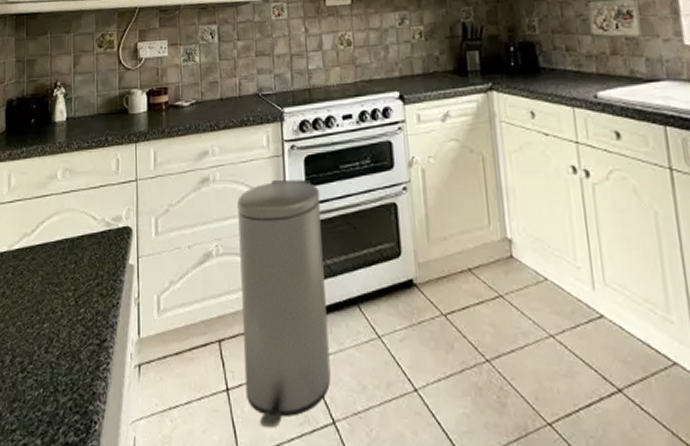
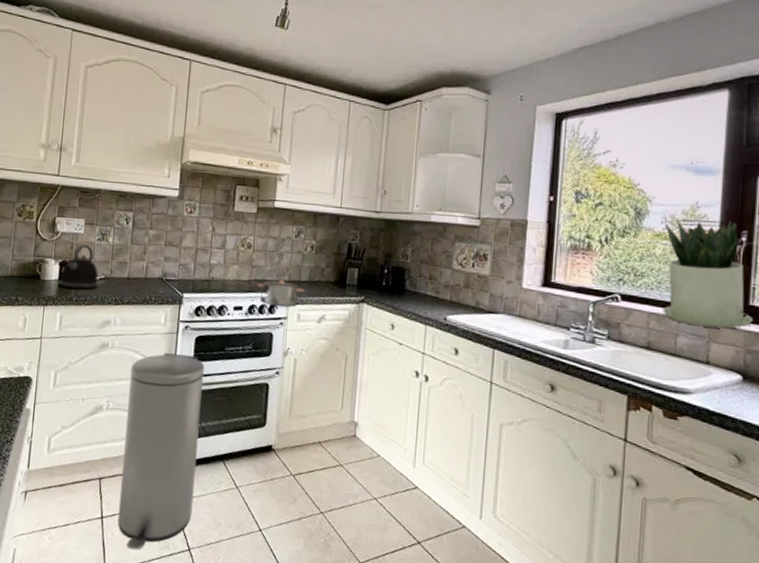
kettle: none [148,67,190,121] -> present [59,243,99,291]
cooking pot: none [363,73,422,108] -> present [255,277,306,307]

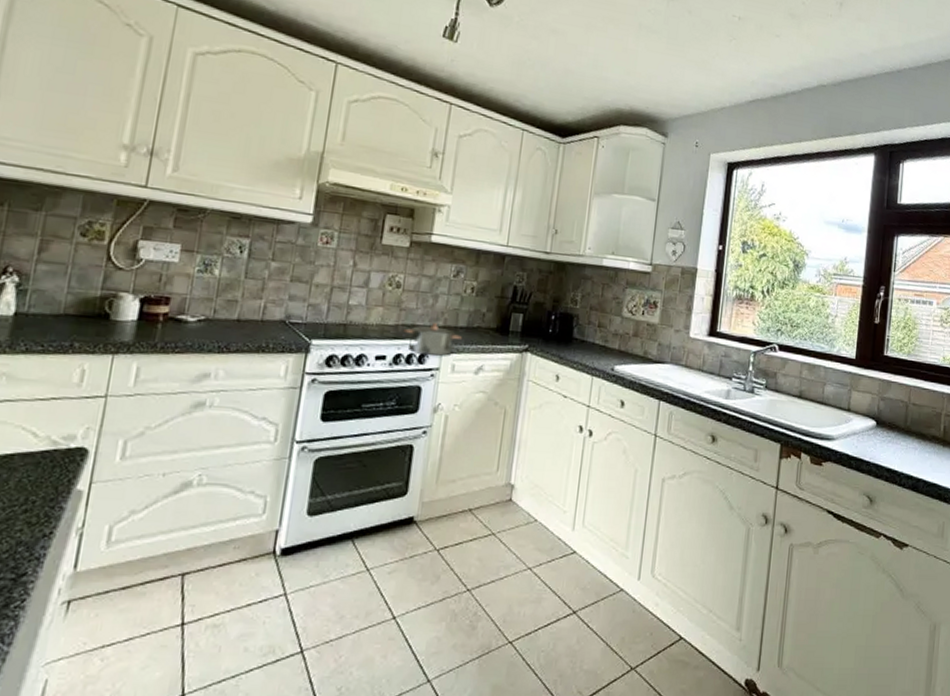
kettle: present [59,243,99,291] -> none [137,275,197,336]
pedal bin: present [117,353,205,551] -> none [205,412,335,661]
planter: present [662,220,754,329] -> none [813,274,887,378]

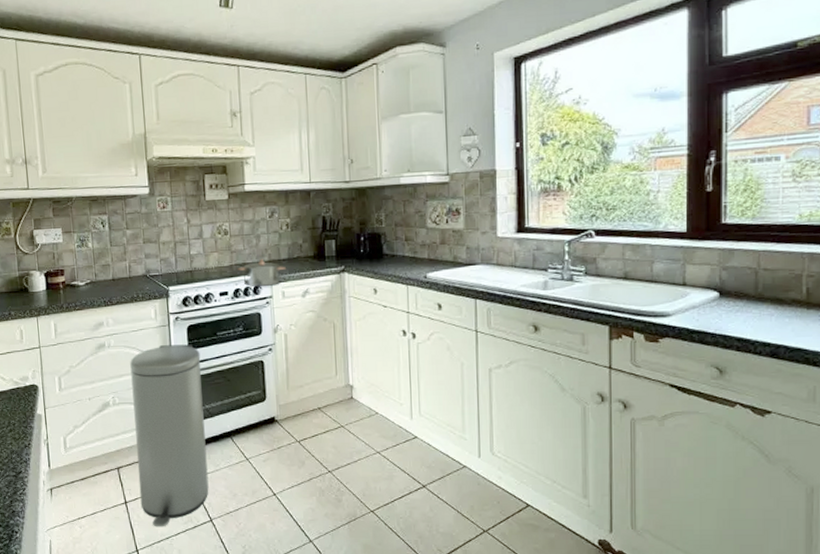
pedal bin: none [205,412,335,661] -> present [130,344,209,527]

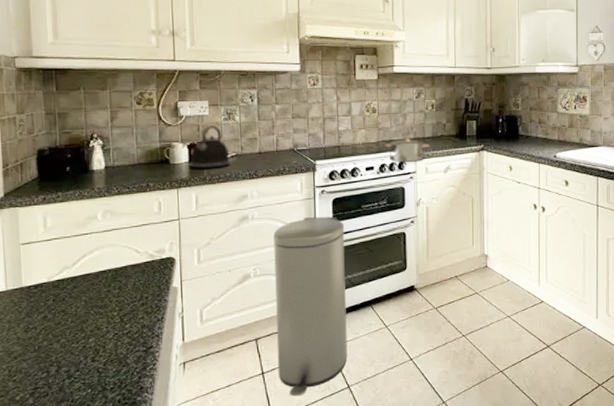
kettle: none [47,252,85,298] -> present [190,124,230,170]

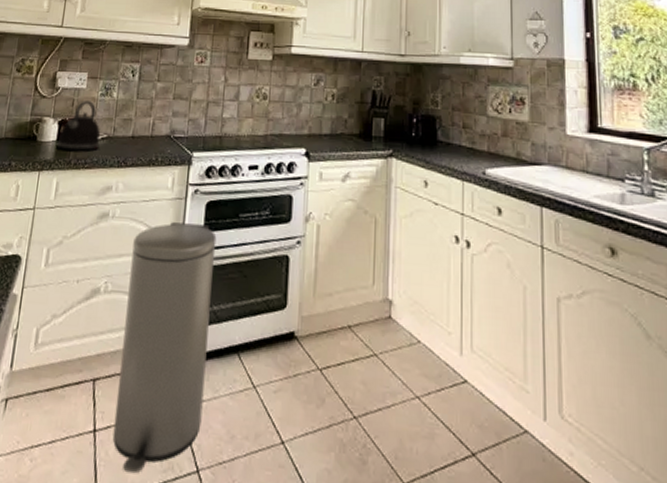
cooking pot: present [383,135,431,162] -> none [272,130,328,164]

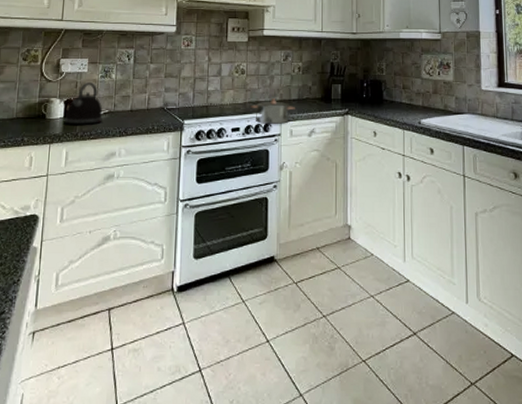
pedal bin: present [113,222,217,474] -> none [128,178,207,378]
cooking pot: none [272,130,328,164] -> present [250,97,296,124]

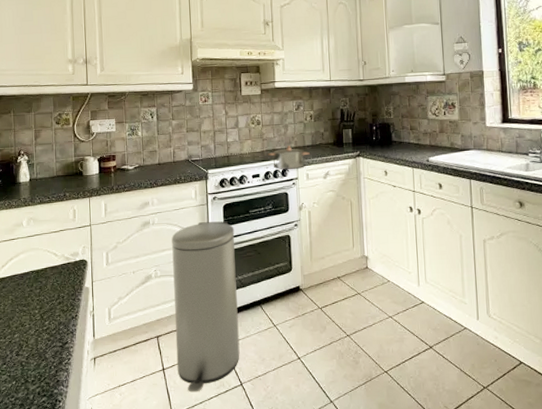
kettle: present [64,81,103,126] -> none [99,139,134,181]
pedal bin: none [128,178,207,378] -> present [171,221,240,393]

